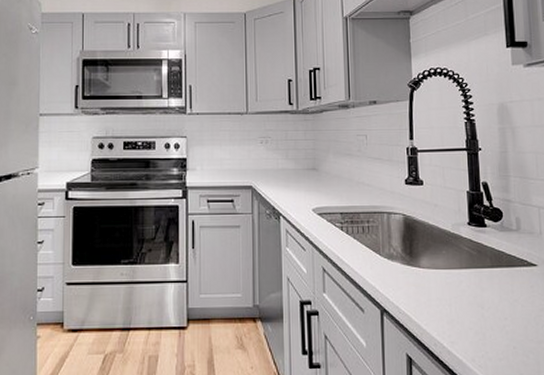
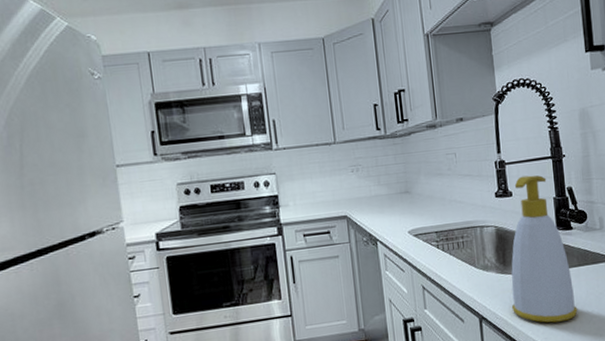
soap bottle: none [416,165,489,326] -> present [511,175,578,323]

